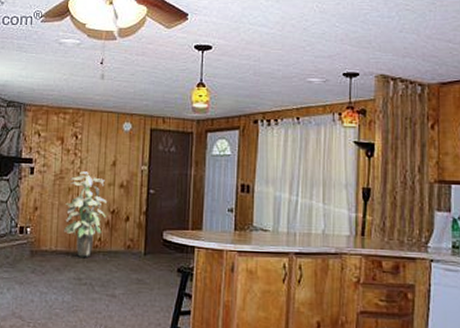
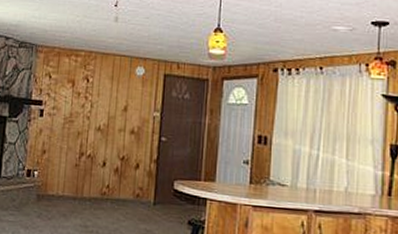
indoor plant: present [63,171,107,257] -> none [71,115,117,205]

